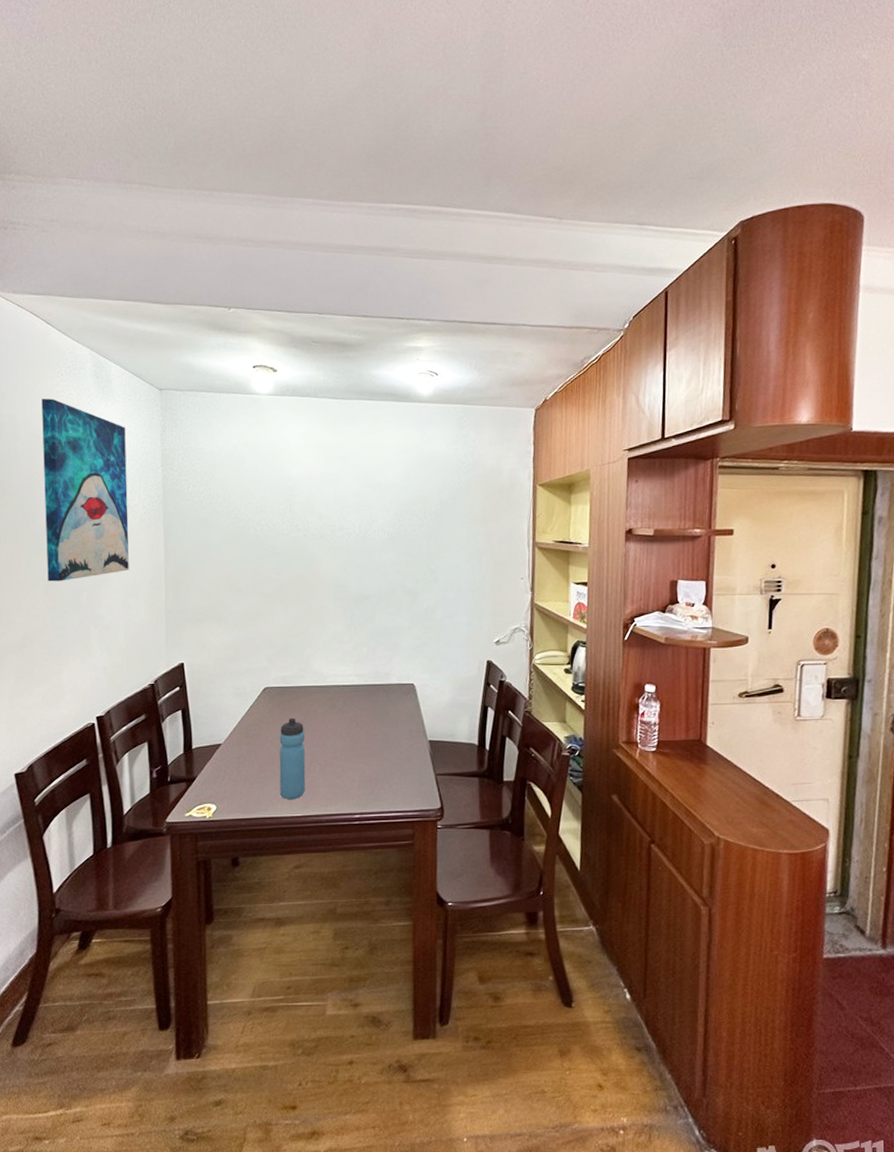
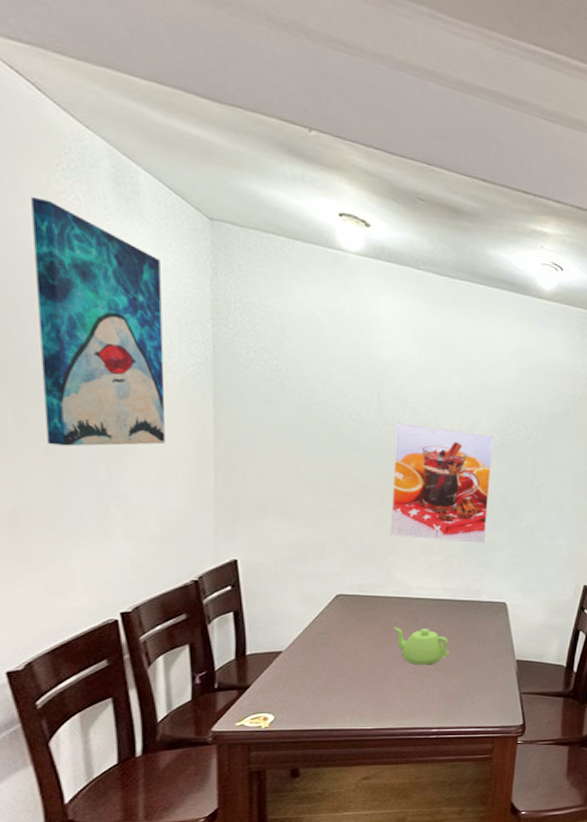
water bottle: present [279,717,306,799] -> none [350,628,382,712]
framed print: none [305,527,391,629] -> present [390,422,495,544]
teapot: none [314,714,365,751] -> present [394,626,449,665]

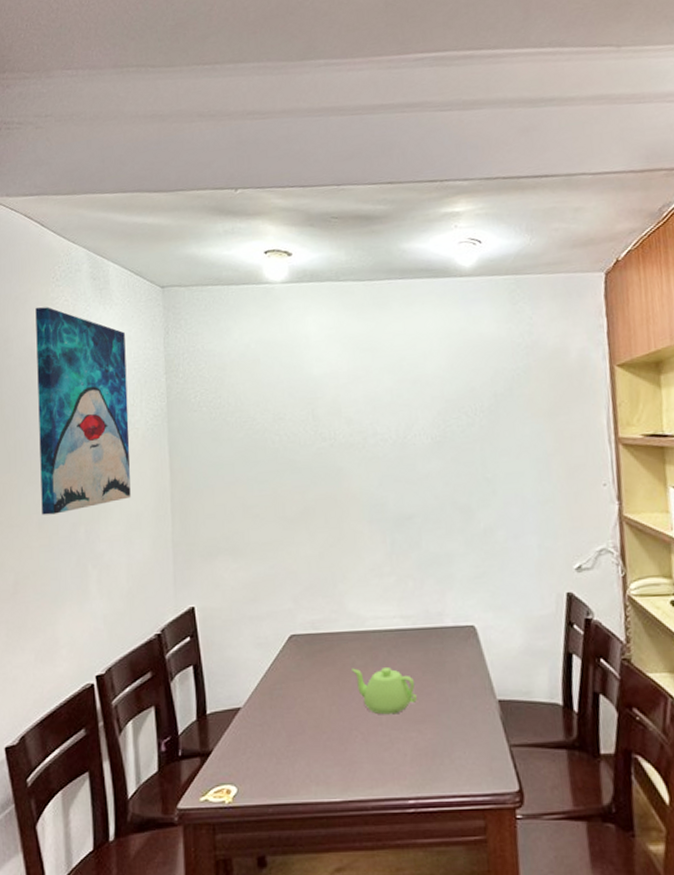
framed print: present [390,422,495,544] -> none [332,430,440,560]

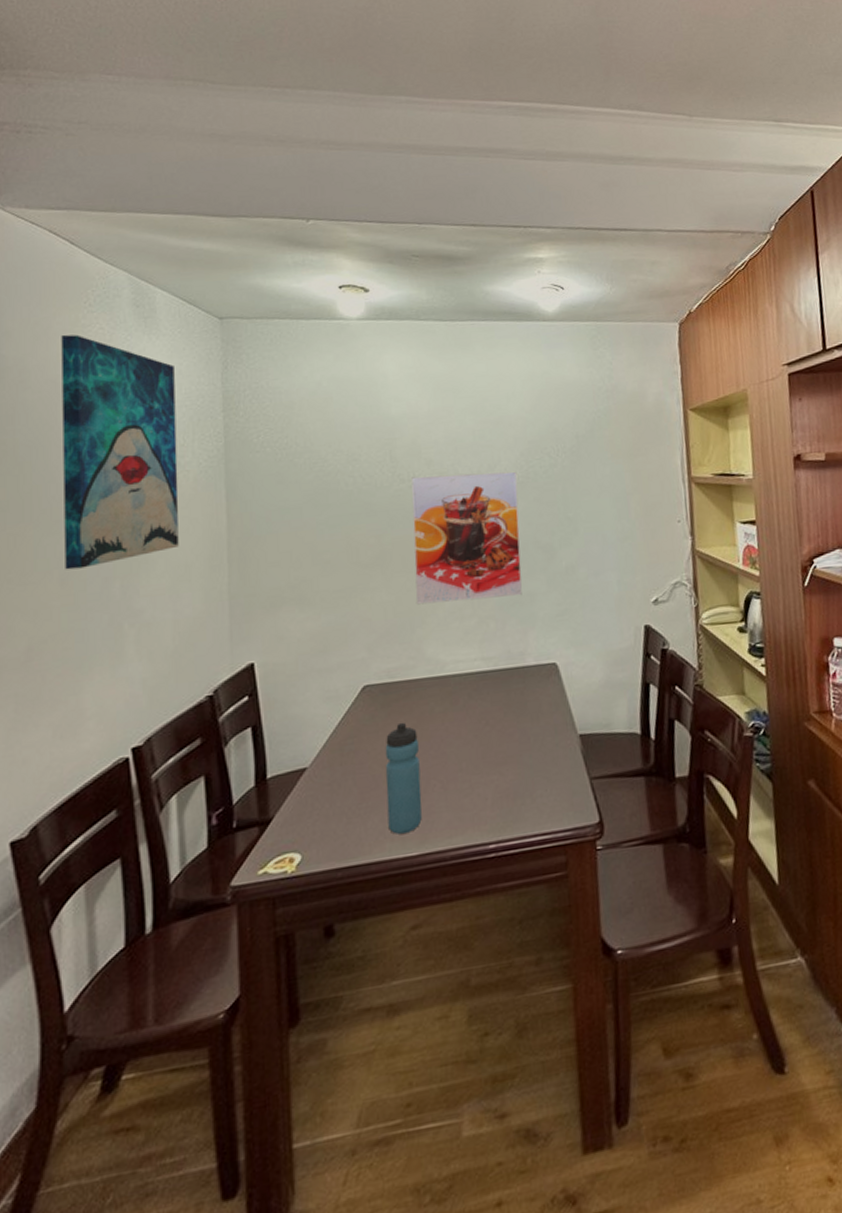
water bottle: none [310,672,345,779] -> present [385,722,422,834]
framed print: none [332,430,440,560] -> present [411,471,523,605]
teapot: present [352,667,417,715] -> none [430,711,498,761]

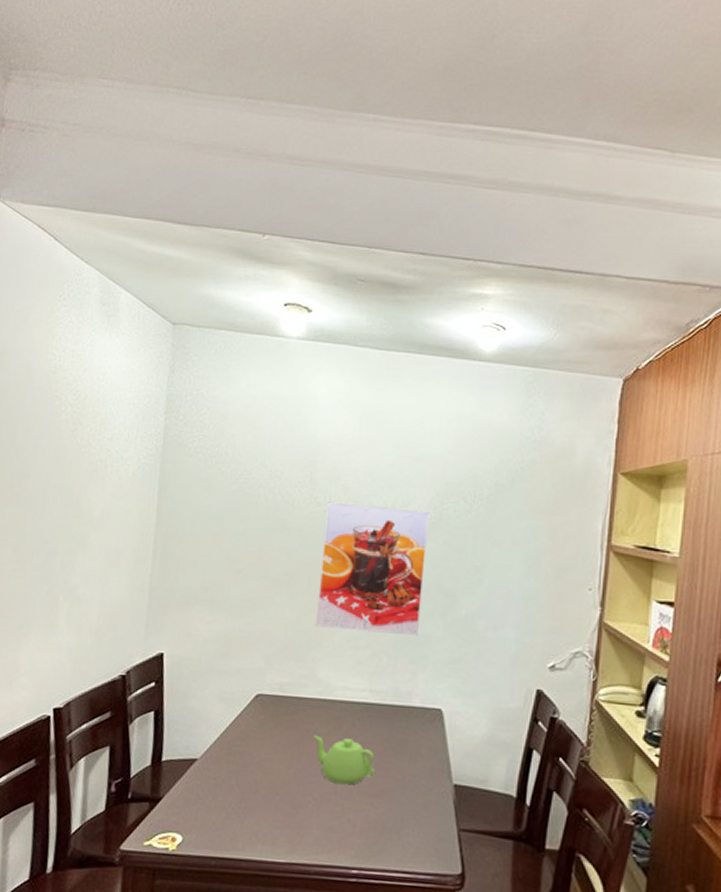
wall art: present [61,334,179,570] -> none [18,324,128,540]
water bottle: present [385,722,422,834] -> none [262,735,301,840]
teapot: none [430,711,498,761] -> present [314,734,374,785]

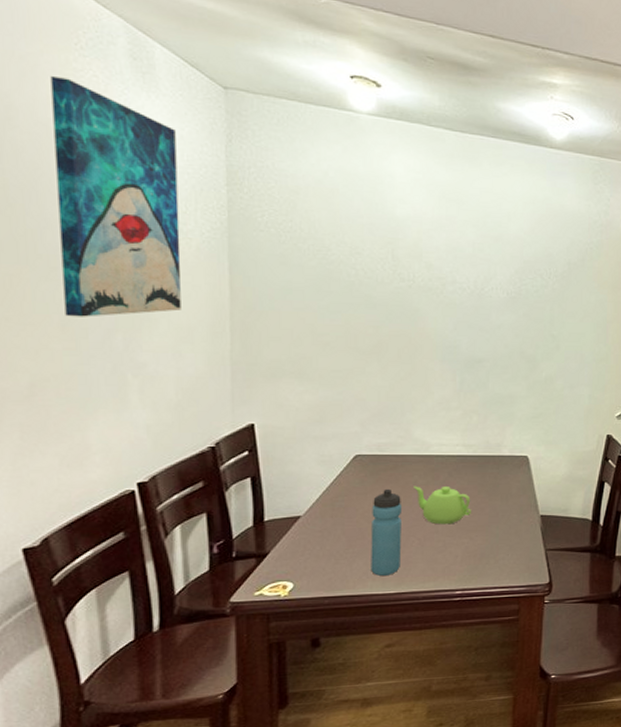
wall art: none [18,324,128,540] -> present [50,75,181,317]
water bottle: none [262,735,301,840] -> present [371,488,403,576]
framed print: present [315,502,431,637] -> none [407,278,511,397]

